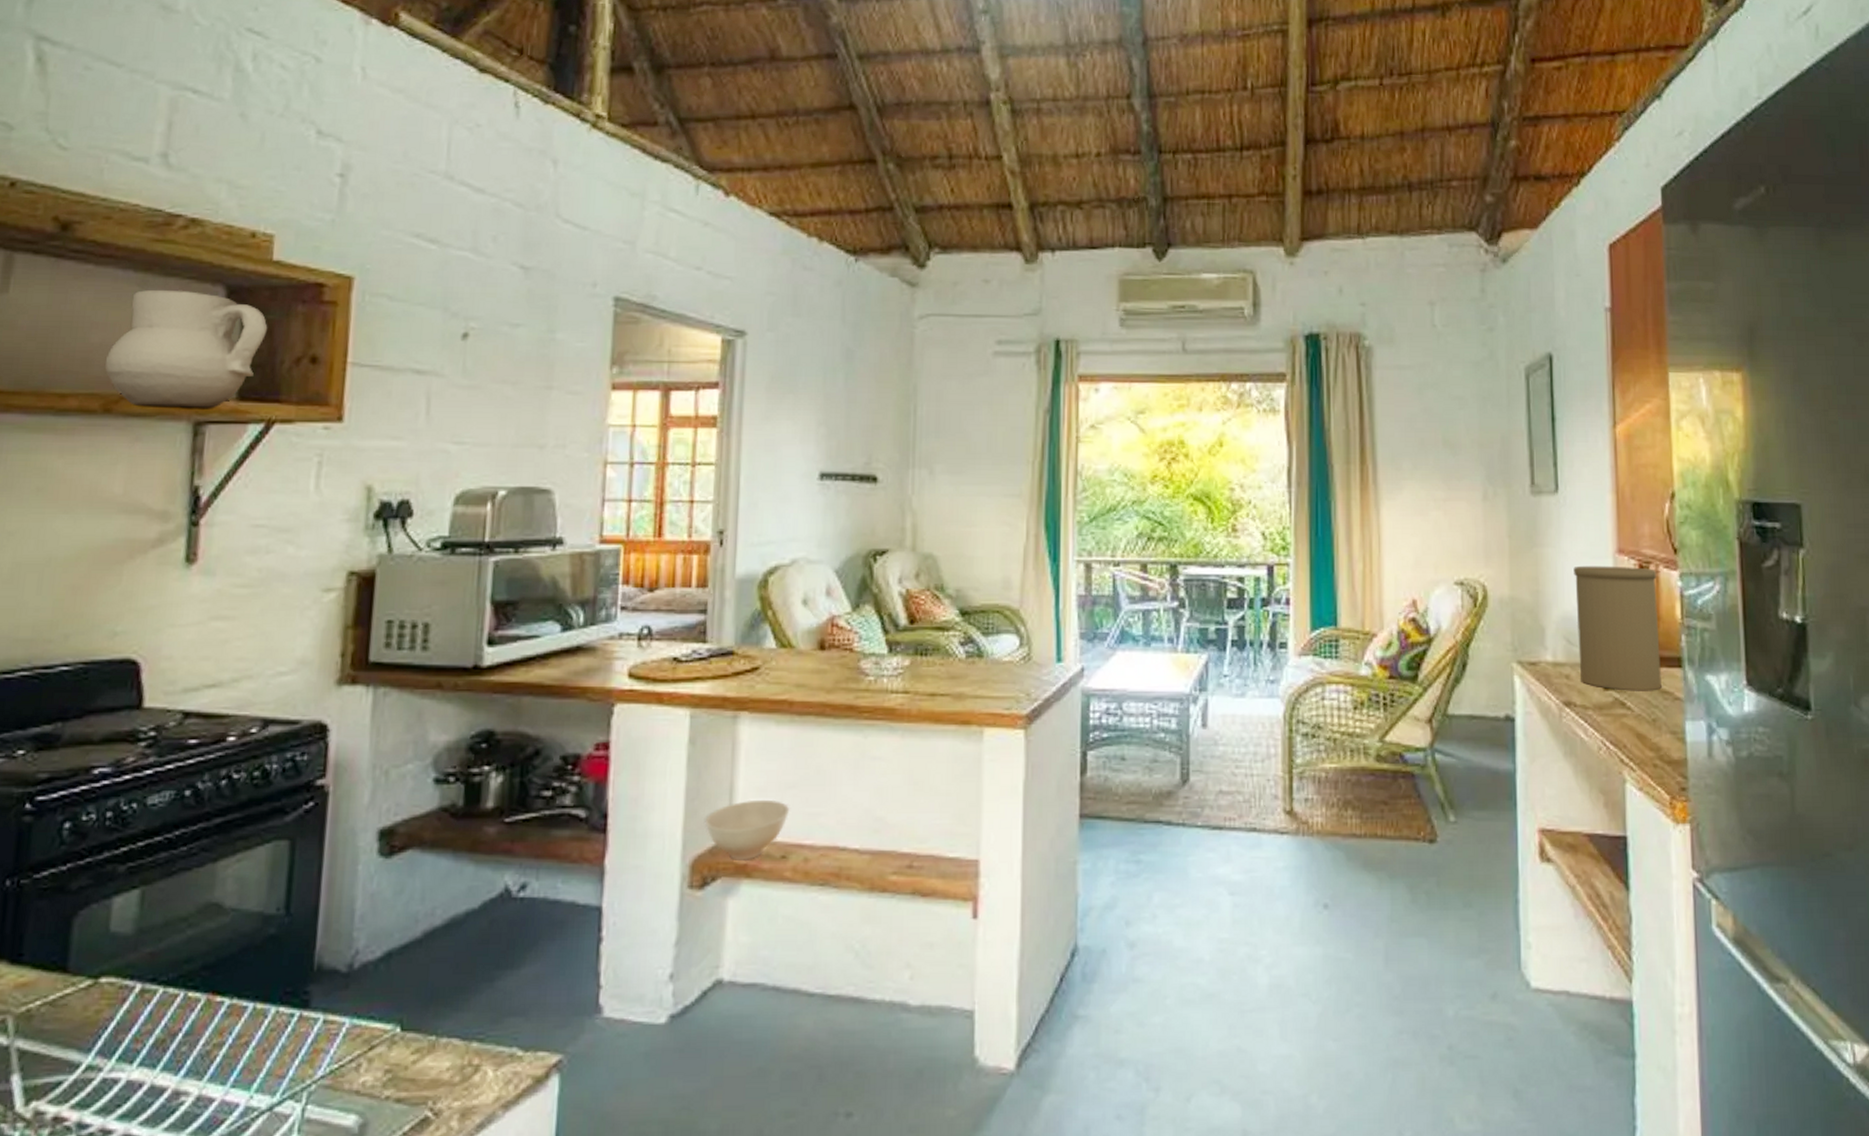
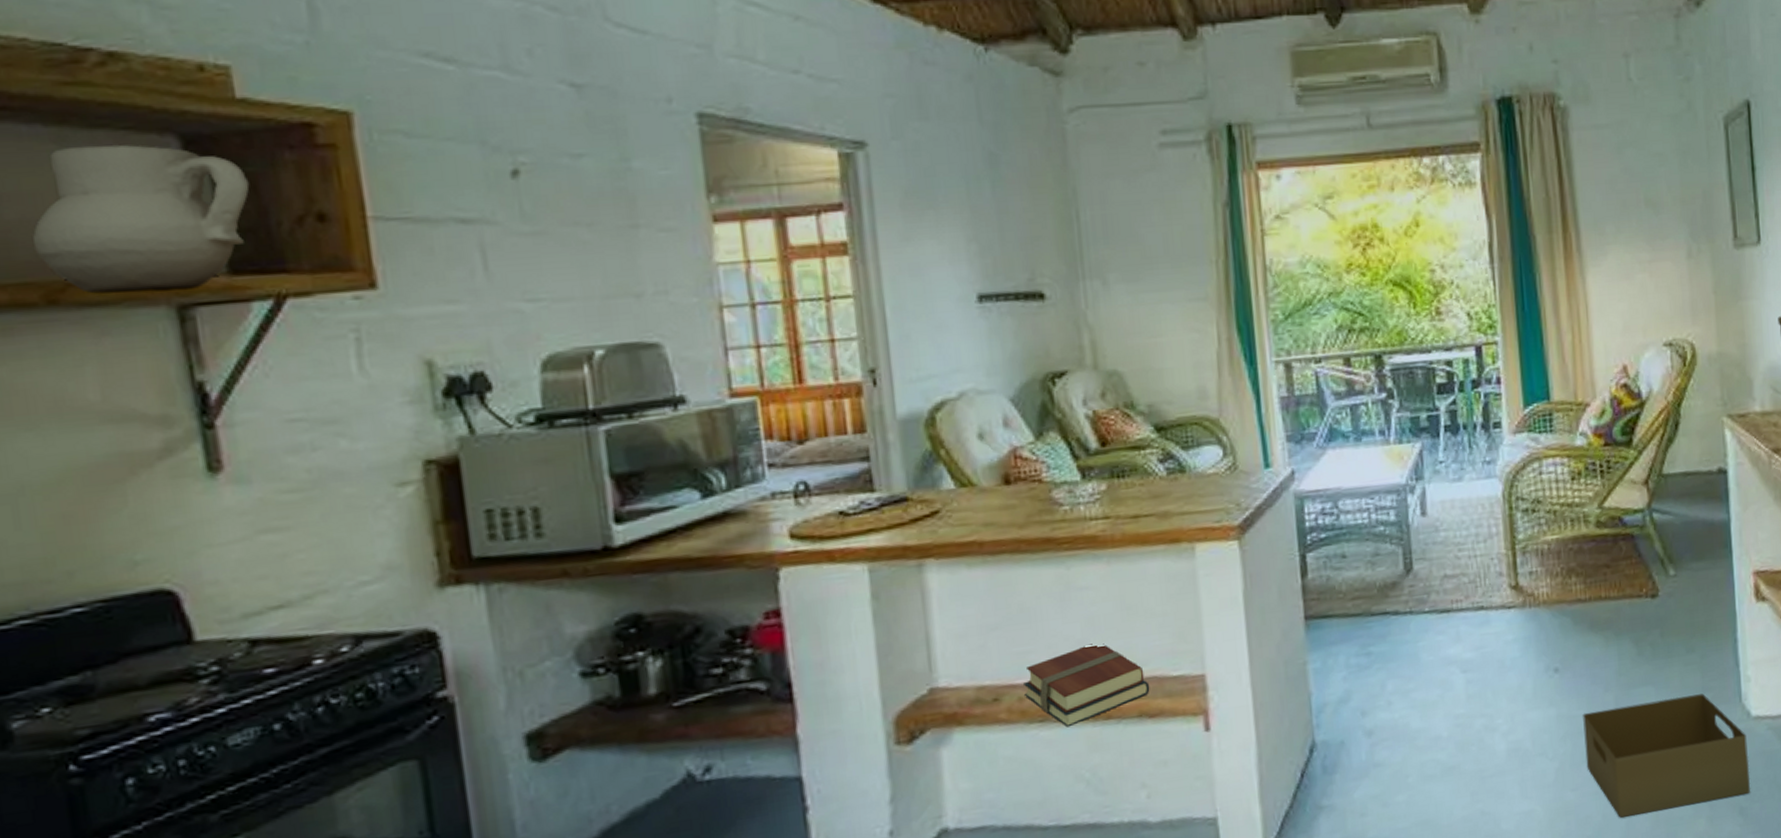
bowl: present [705,799,789,860] -> none [903,644,995,711]
books: none [809,814,926,895] -> present [1022,643,1150,728]
storage basket: none [1350,954,1528,1080] -> present [1583,693,1751,818]

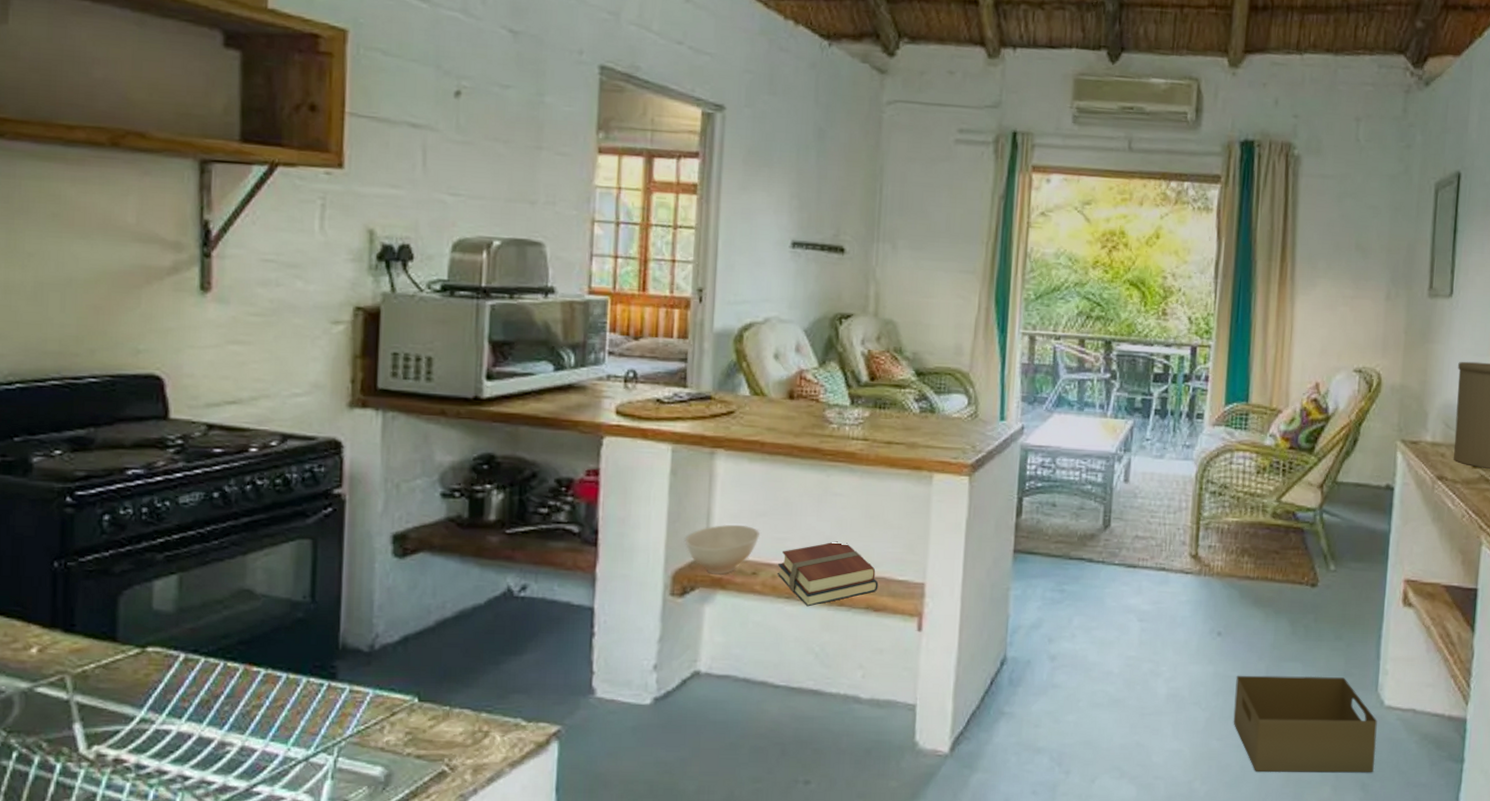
ceramic jug: present [33,145,250,294] -> none [110,29,266,150]
bowl: none [903,644,995,711] -> present [685,524,759,575]

